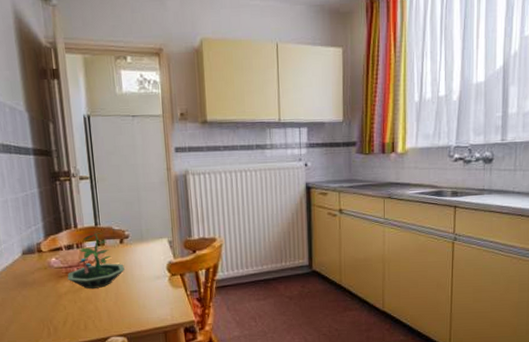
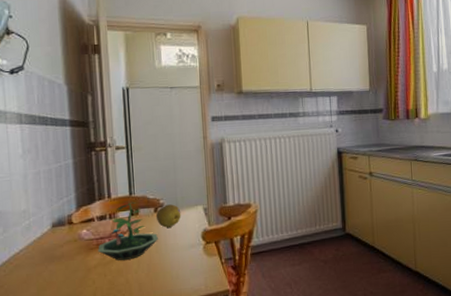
fruit: none [122,236,147,259] -> present [156,204,181,228]

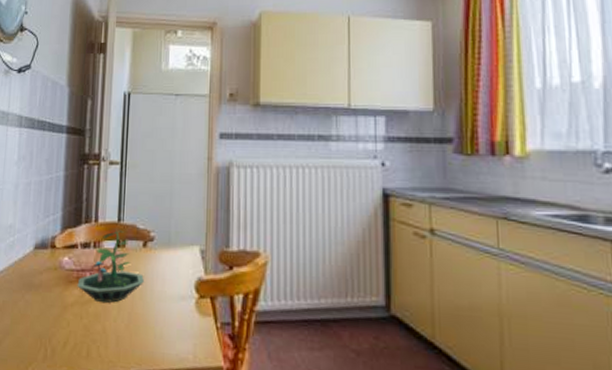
fruit: present [156,204,181,228] -> none [145,239,174,269]

